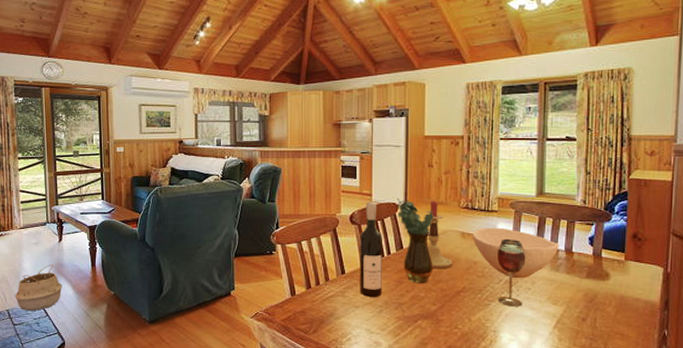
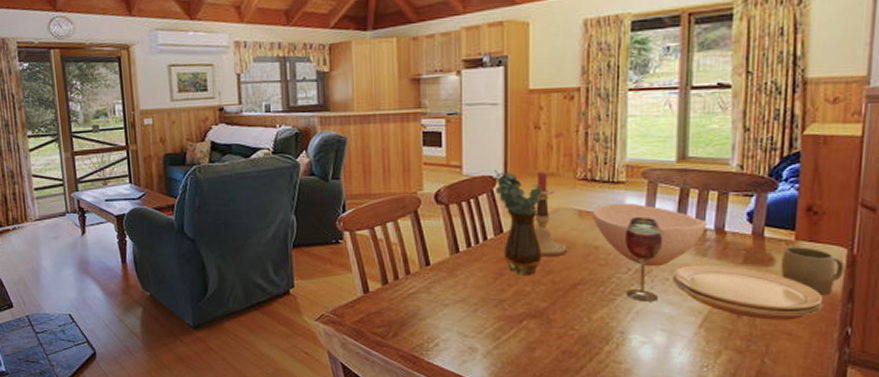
woven basket: present [14,264,63,311] -> none [34,262,89,316]
bottle: present [360,201,382,297] -> none [448,174,477,293]
plate: none [533,278,647,324] -> present [672,265,824,320]
mug: none [614,265,661,304] -> present [780,247,845,296]

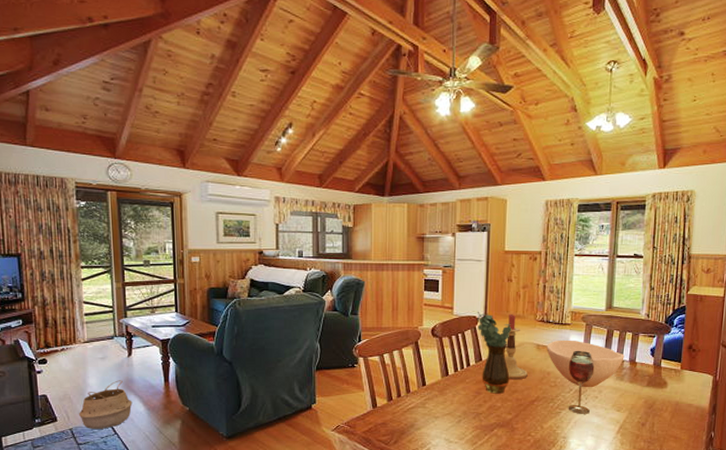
woven basket: none [34,262,89,316] -> present [78,380,133,429]
plate: present [672,265,824,320] -> none [600,387,697,427]
mug: present [780,247,845,296] -> none [671,374,711,409]

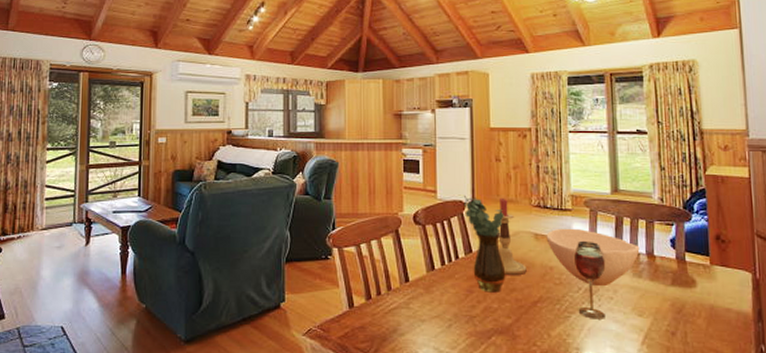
woven basket: present [78,380,133,429] -> none [27,272,86,329]

